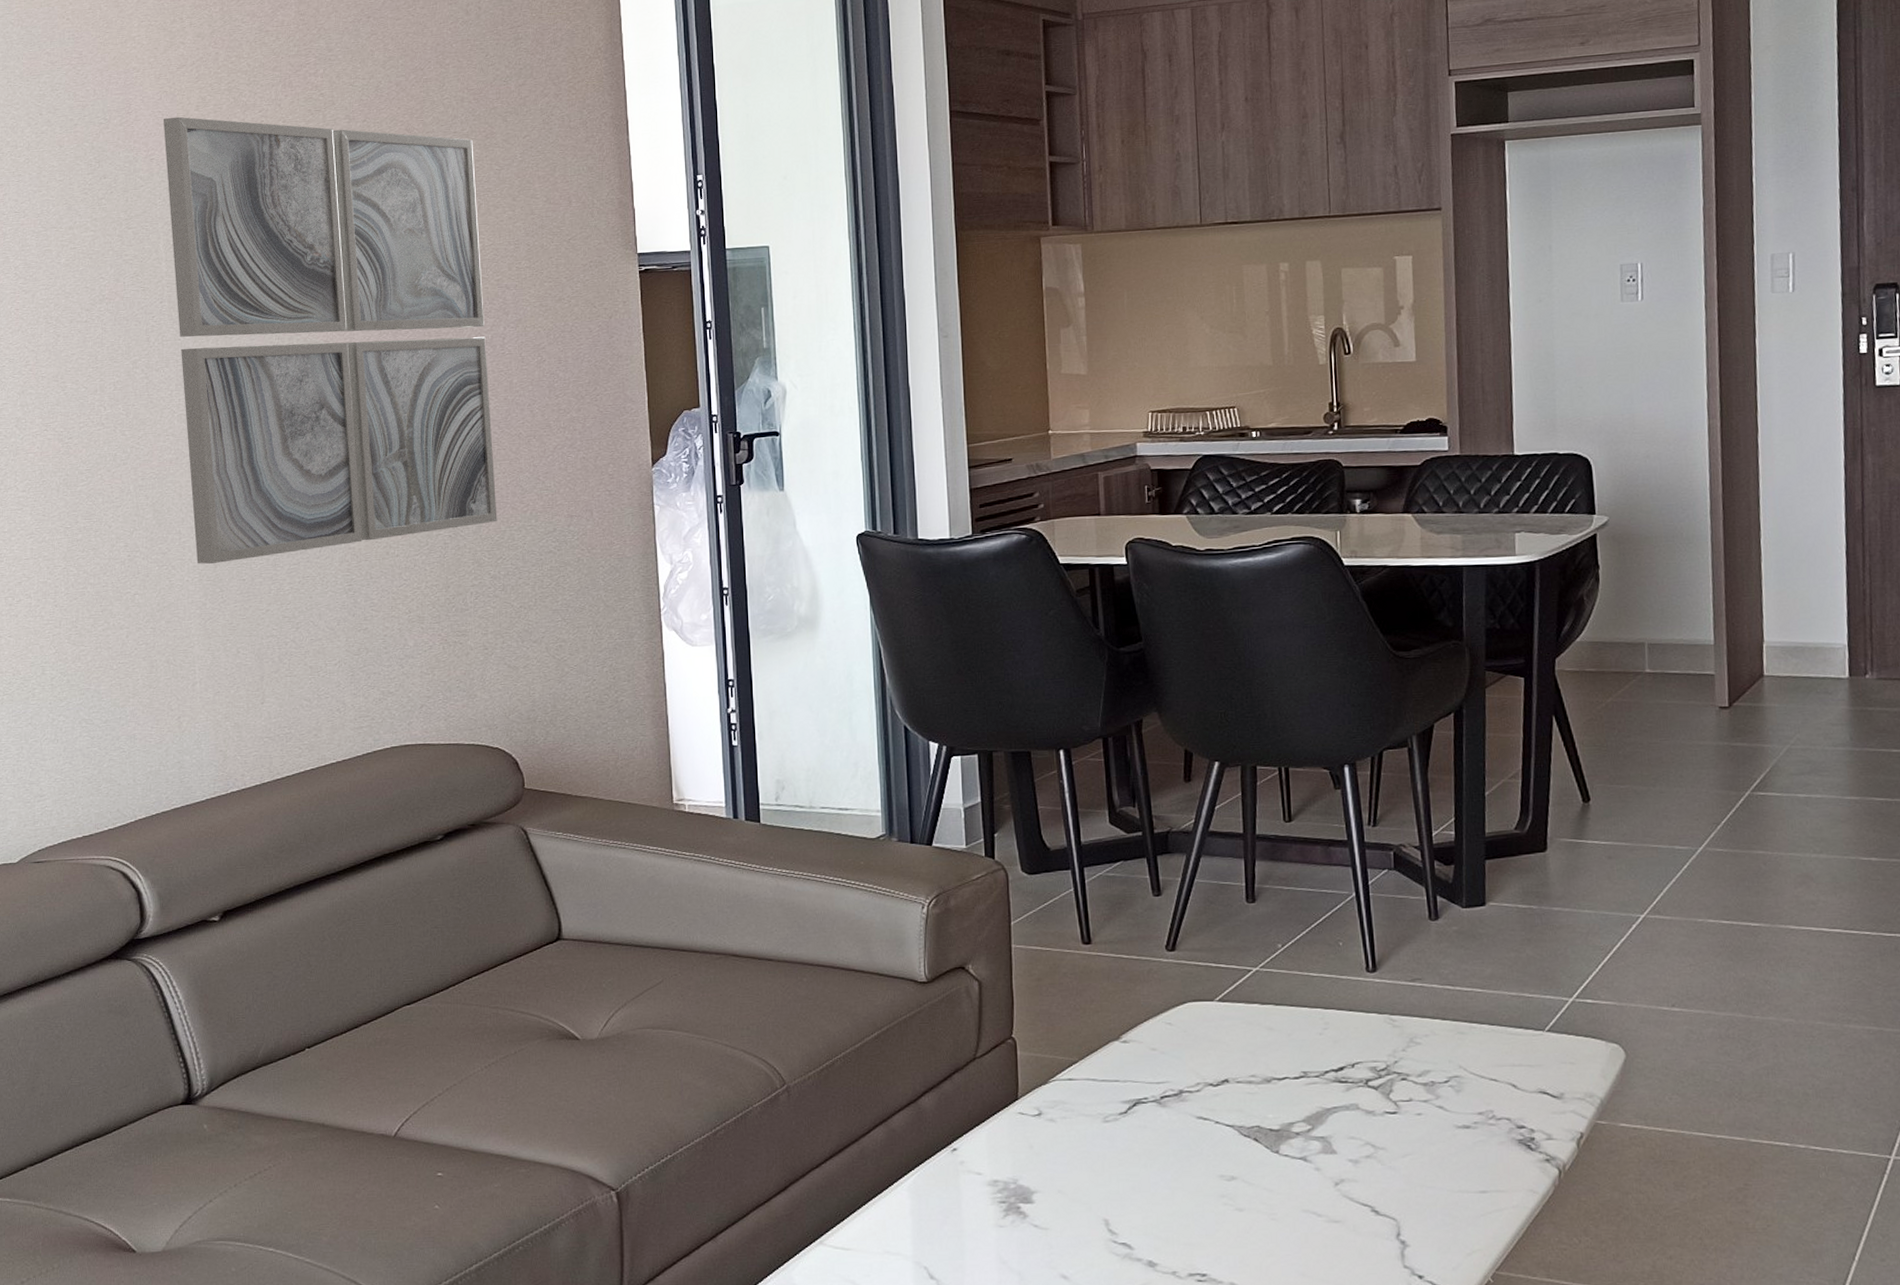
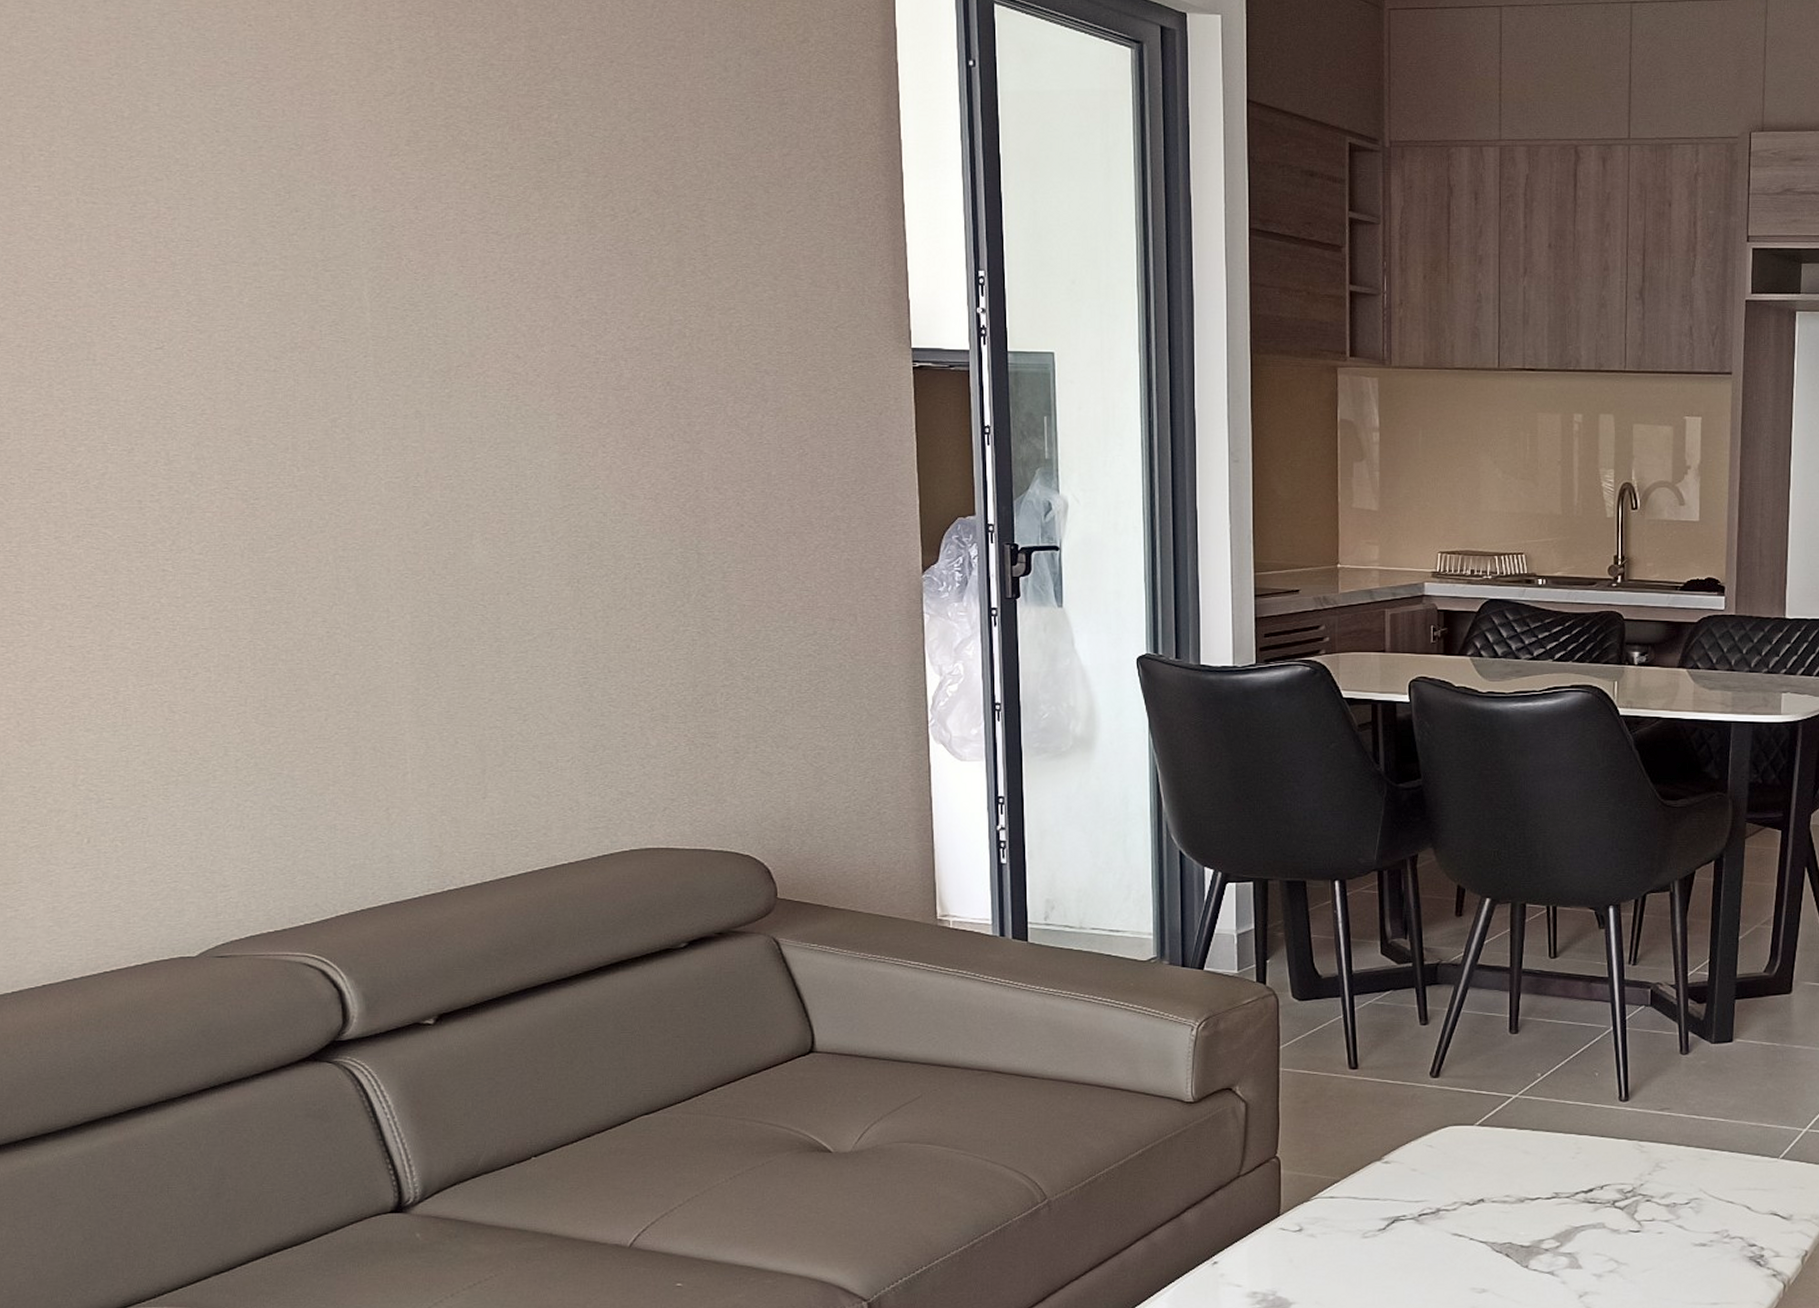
wall art: present [163,116,497,565] -> none [366,150,752,647]

